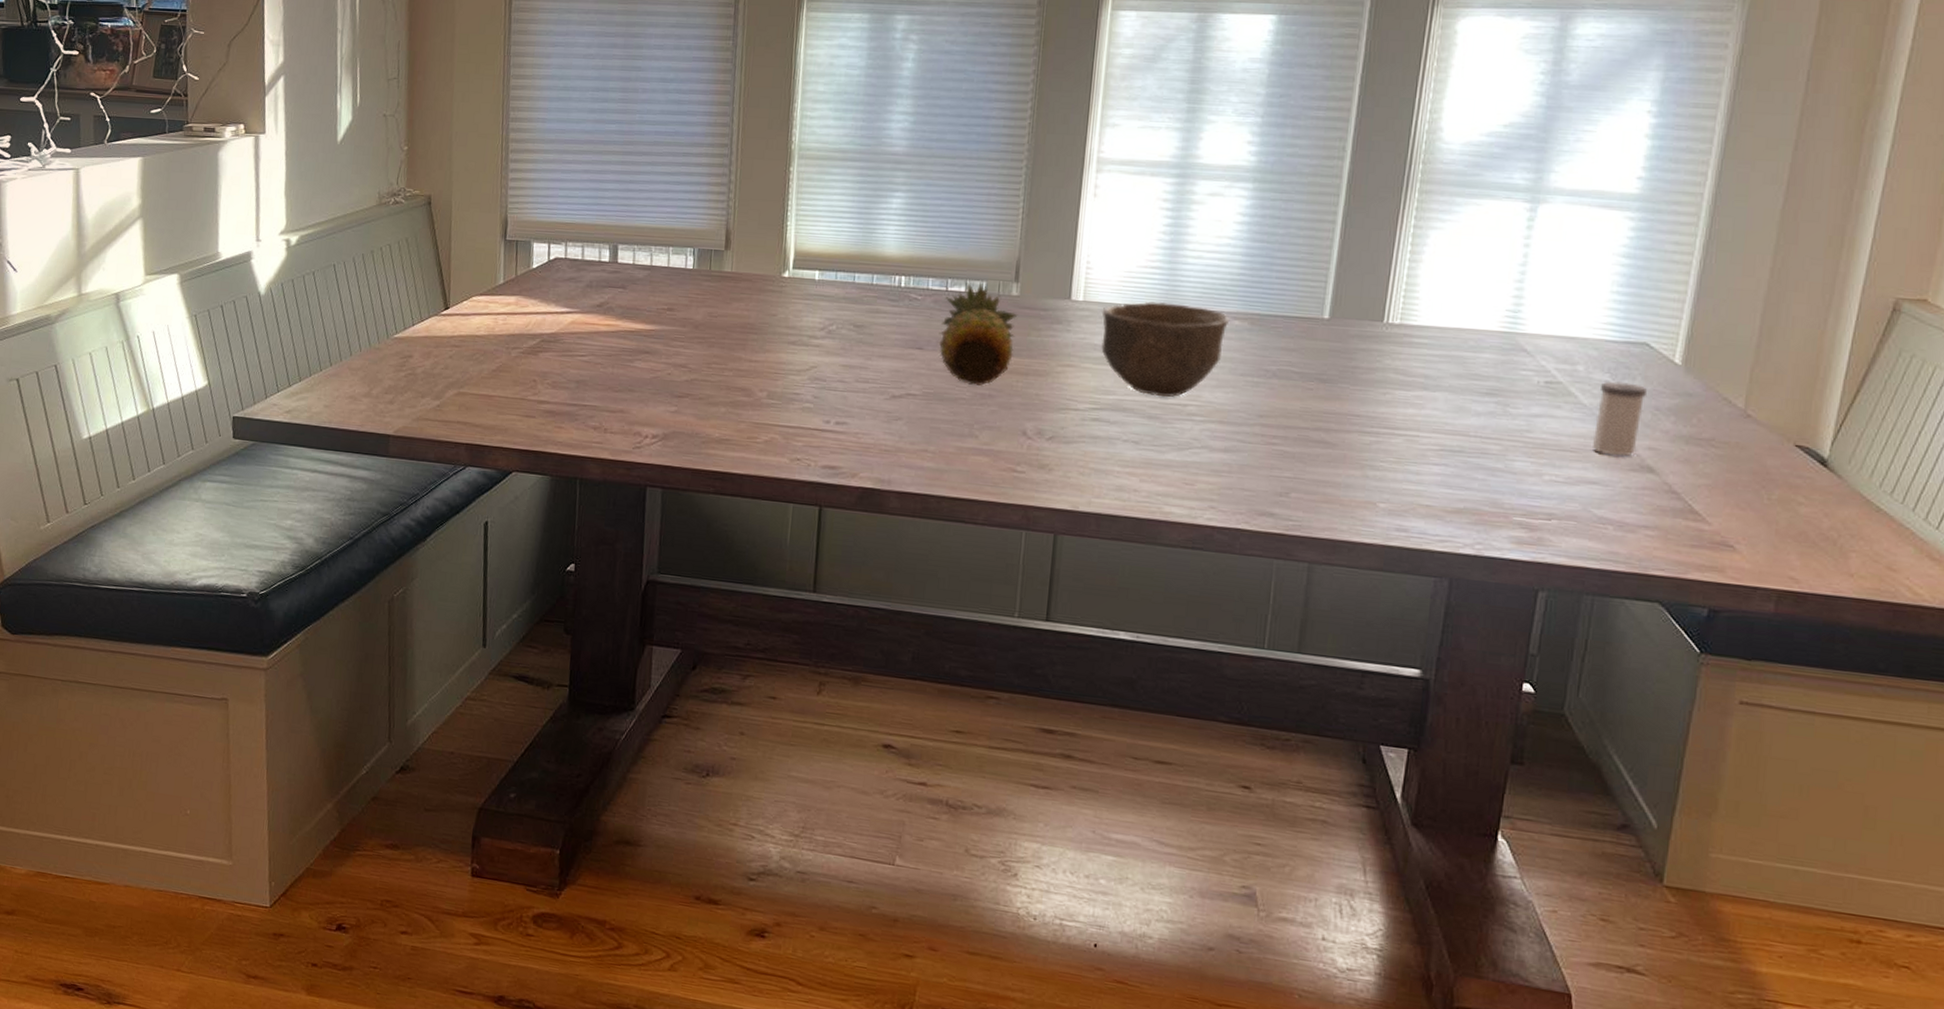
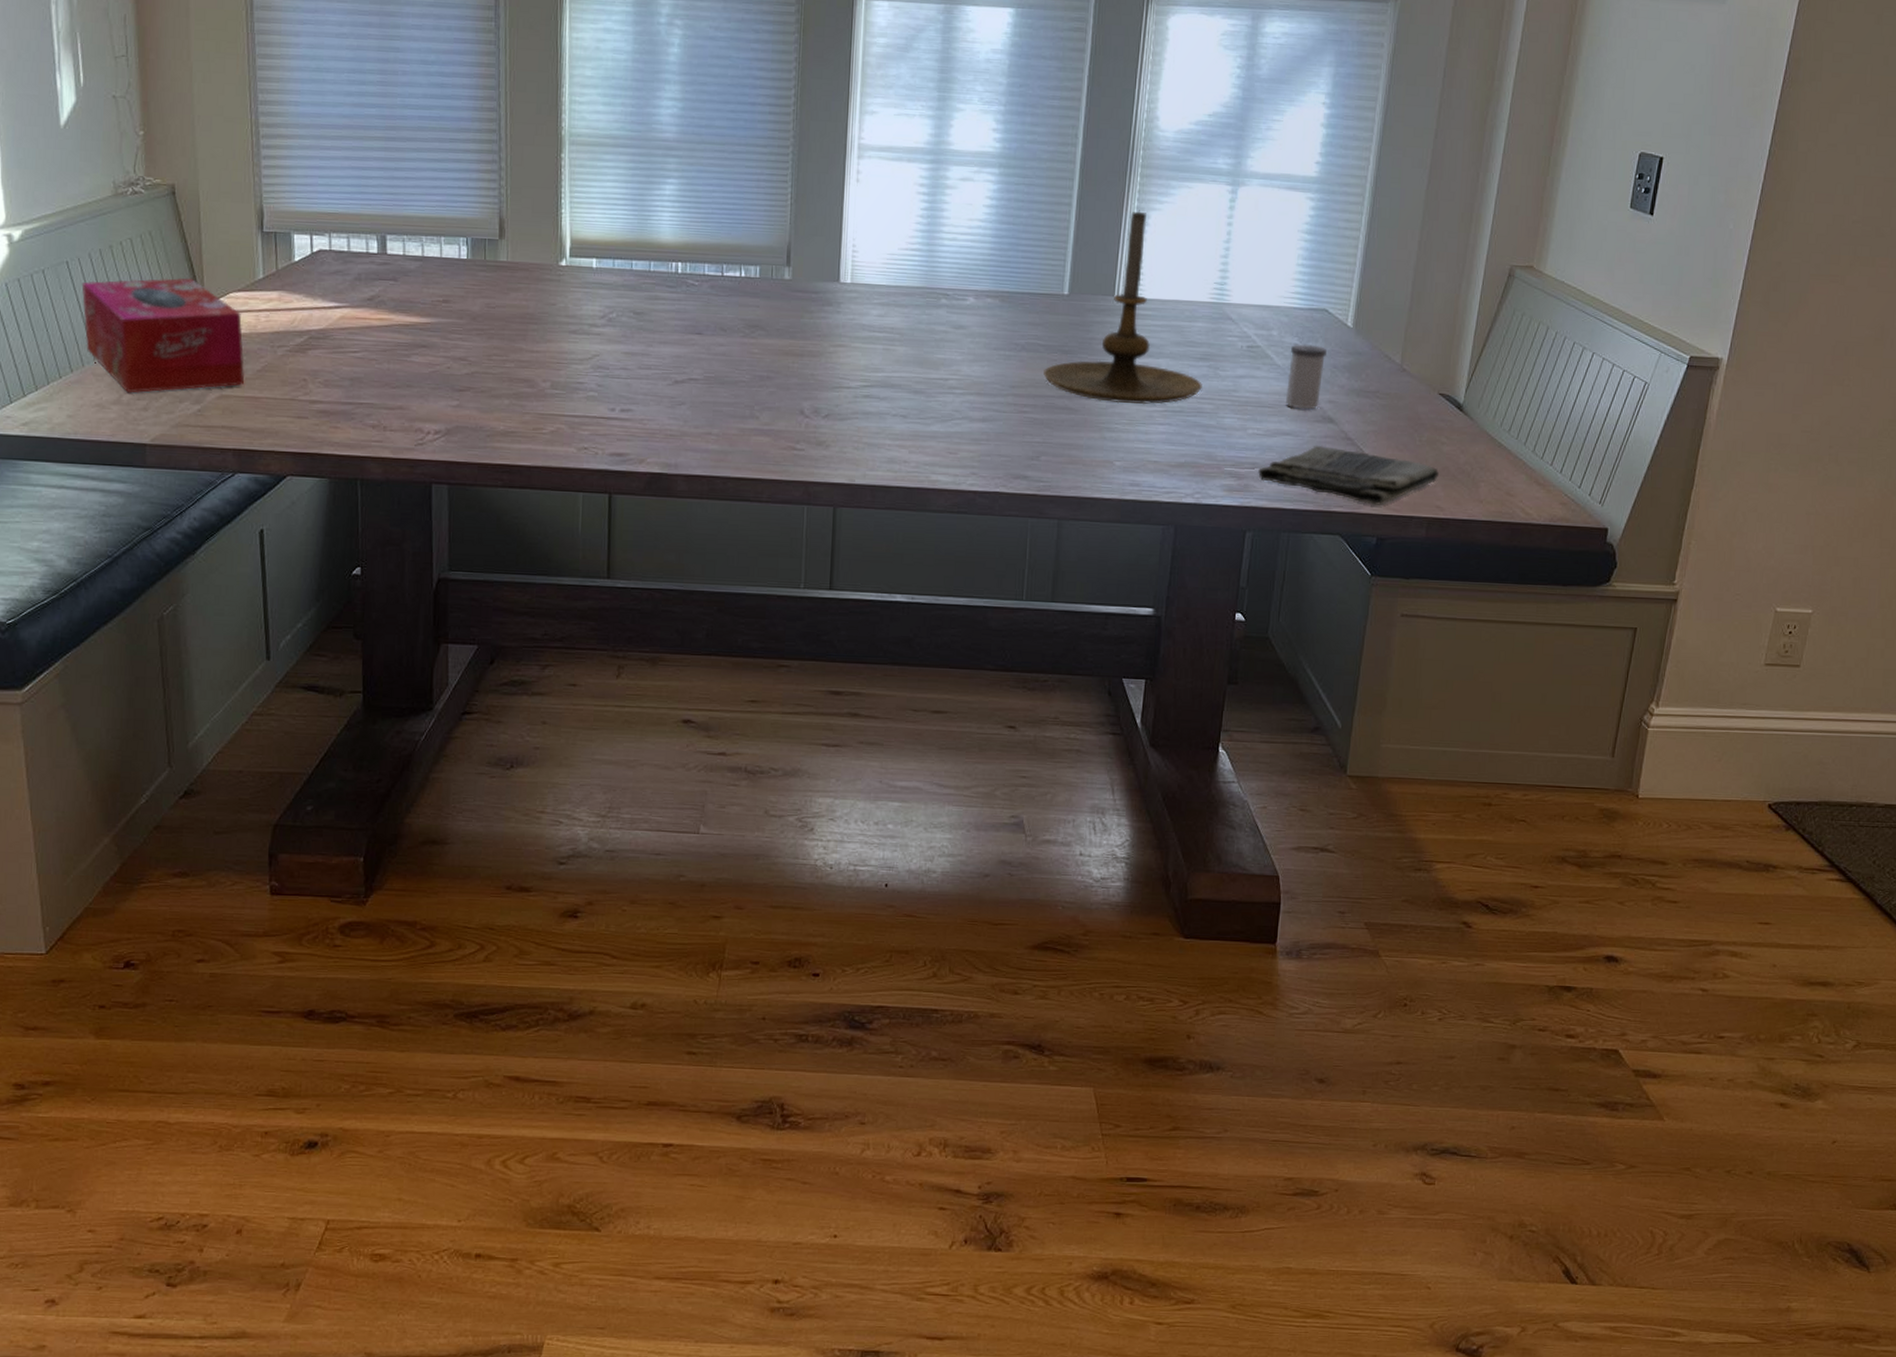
tissue box: none [344,281,482,388] -> present [81,277,245,394]
fruit: present [938,282,1018,386] -> none [716,267,791,368]
bowl: present [1101,301,1230,398] -> none [868,282,983,373]
candle holder: none [1297,228,1488,442] -> present [1043,210,1202,405]
dish towel: none [1555,497,1795,572] -> present [1258,445,1440,505]

